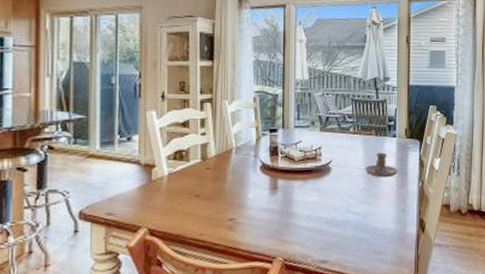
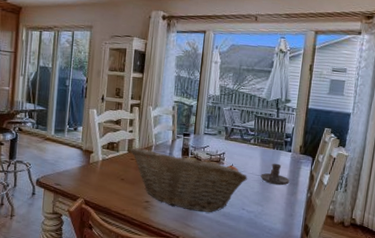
fruit basket: none [204,151,351,223] -> present [130,148,248,212]

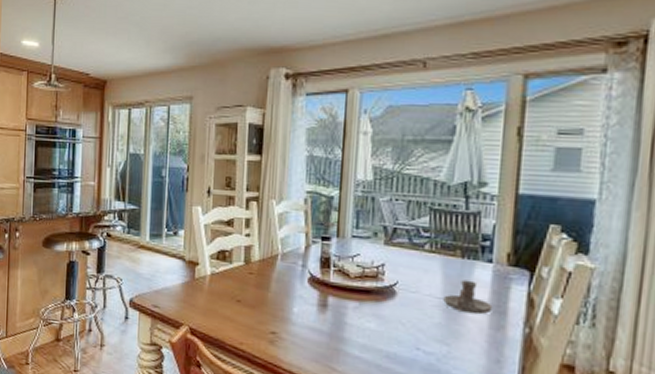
fruit basket: present [130,148,248,212] -> none [247,257,423,352]

